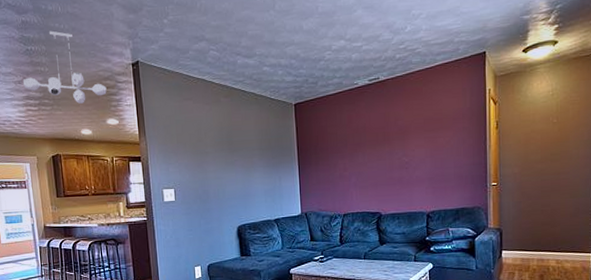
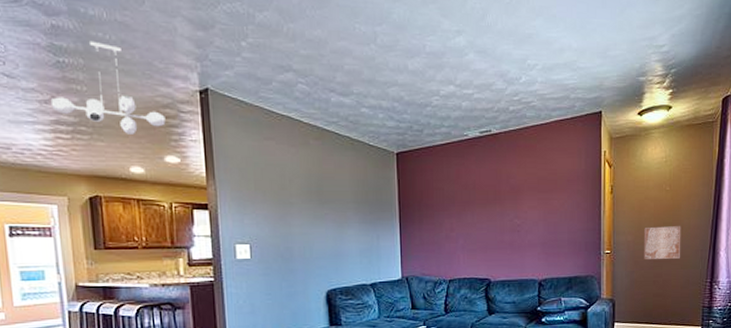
wall art: none [531,156,570,190] -> present [644,226,681,259]

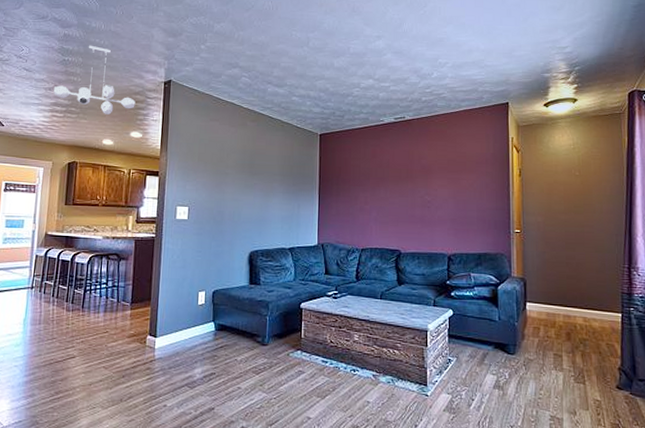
wall art: present [644,226,681,259] -> none [554,209,595,242]

